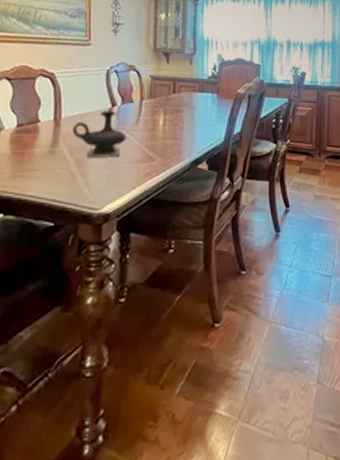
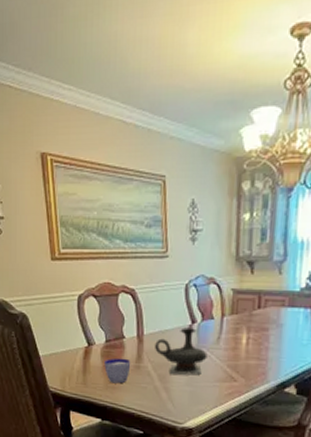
cup: none [12,143,45,171] -> present [104,358,131,384]

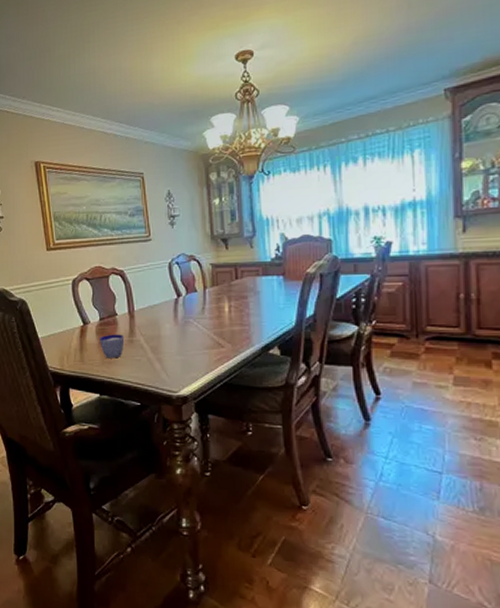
teapot: present [155,327,207,376] -> none [146,301,195,346]

